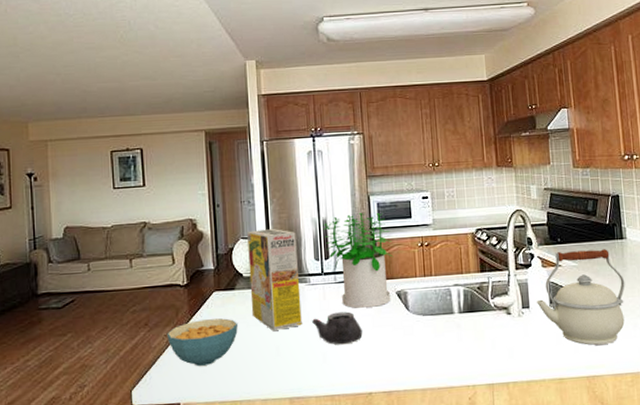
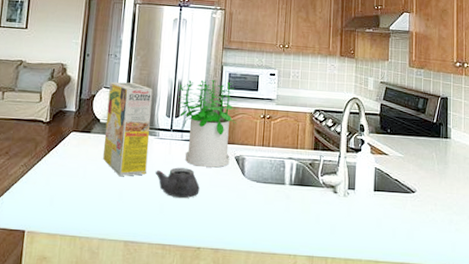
cereal bowl: present [166,318,238,366] -> none [23,156,88,199]
kettle: present [537,249,625,345] -> none [362,142,445,235]

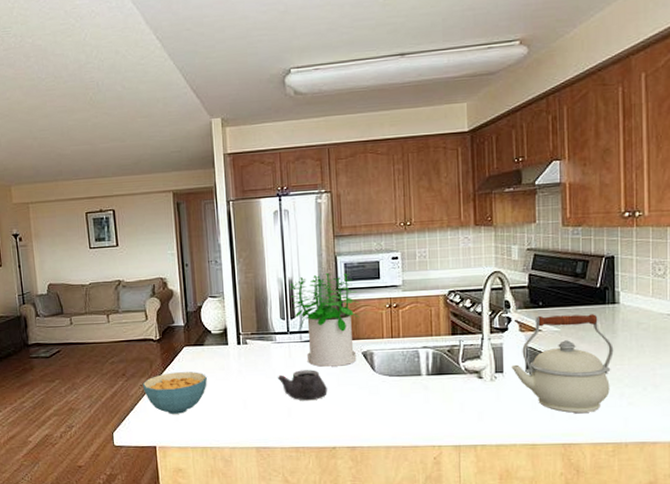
cereal bowl: none [23,156,88,199] -> present [142,372,207,414]
cereal box: present [103,81,153,177] -> none [215,288,268,386]
kettle: none [362,142,445,235] -> present [512,314,614,413]

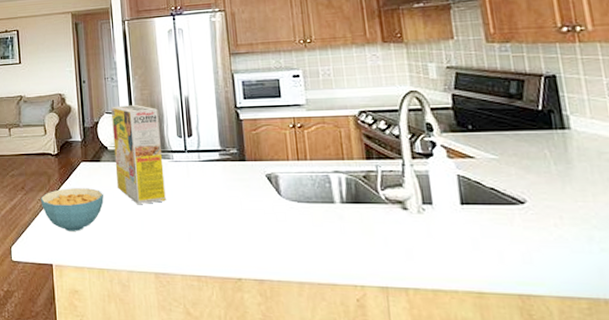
cereal box: none [215,288,268,386] -> present [111,105,166,205]
teapot: present [278,370,327,401] -> none [176,191,230,225]
potted plant: present [289,273,360,367] -> none [185,91,262,189]
kettle: present [512,314,614,413] -> none [442,140,574,258]

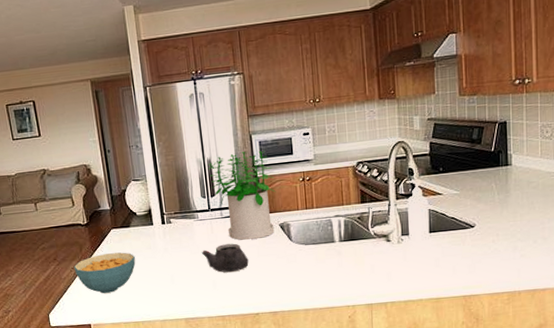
cereal box: present [111,105,166,205] -> none [138,170,193,263]
teapot: none [176,191,230,225] -> present [202,243,249,273]
potted plant: none [185,91,262,189] -> present [207,151,276,240]

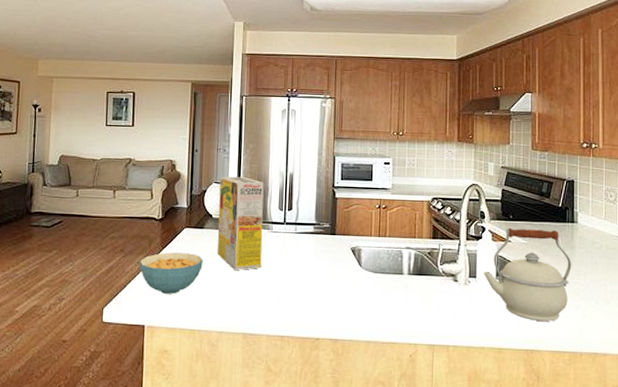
cereal box: none [138,170,193,263] -> present [217,176,264,271]
teapot: present [202,243,249,273] -> none [271,260,316,291]
potted plant: present [207,151,276,240] -> none [289,171,353,259]
kettle: none [416,176,507,268] -> present [484,228,572,321]

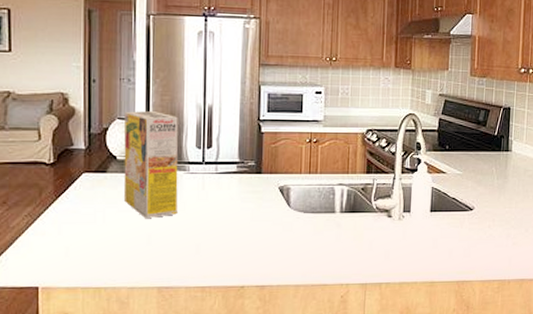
cereal bowl: present [139,252,203,294] -> none [27,202,107,250]
kettle: present [484,228,572,321] -> none [418,159,505,252]

